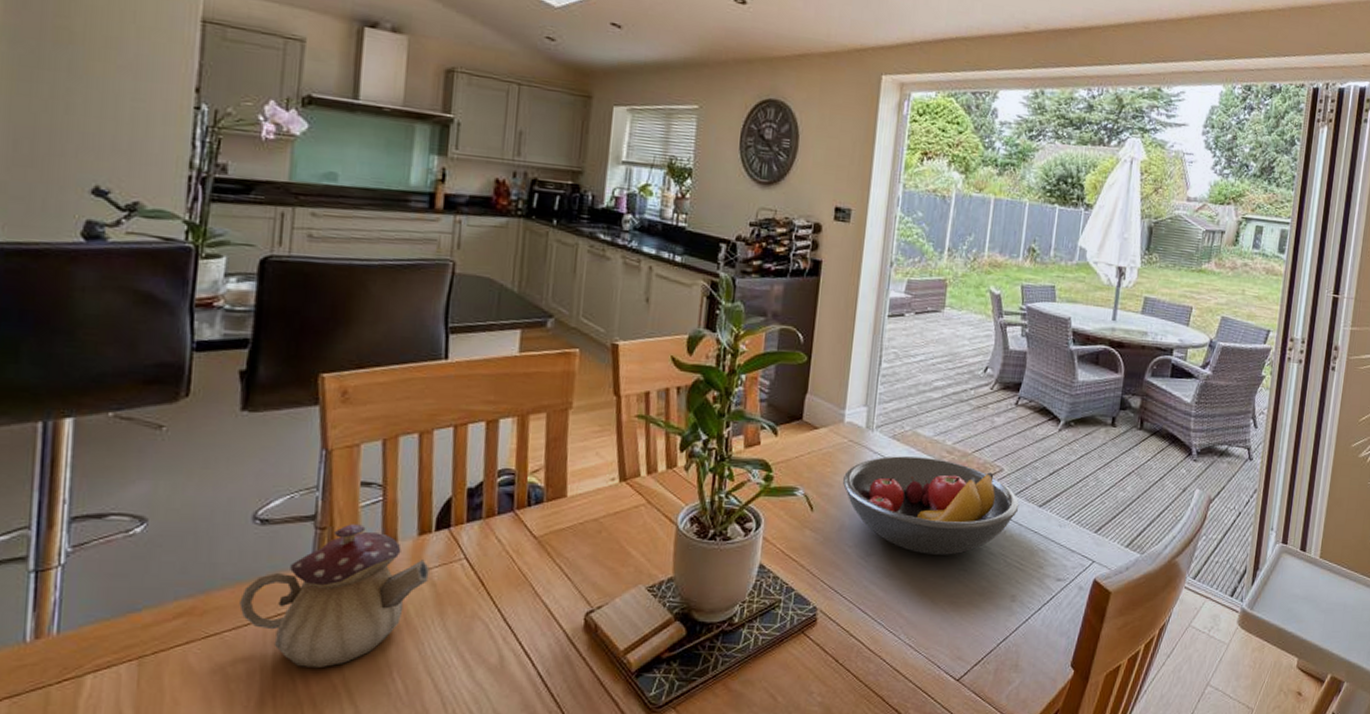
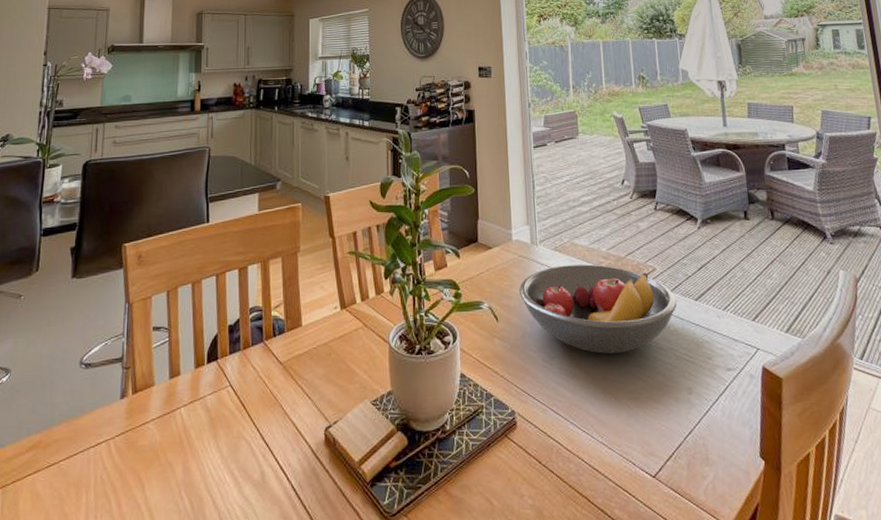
teapot: present [239,524,430,669] -> none [71,362,204,491]

